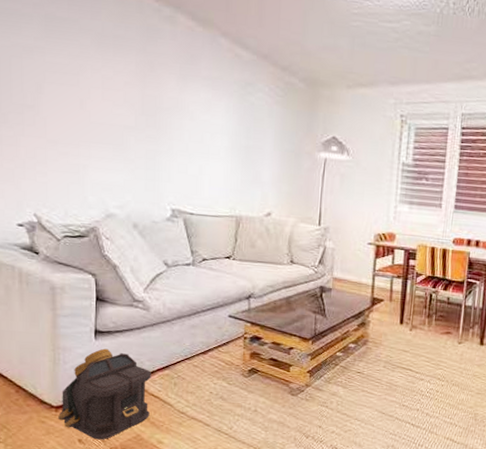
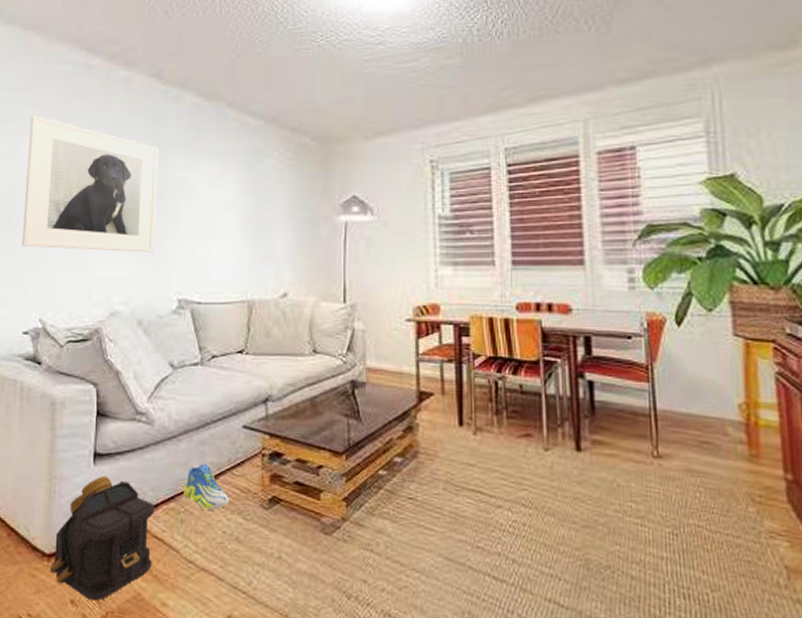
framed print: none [9,9,152,165] -> present [21,115,159,253]
sneaker: none [177,342,216,377] -> present [183,463,230,510]

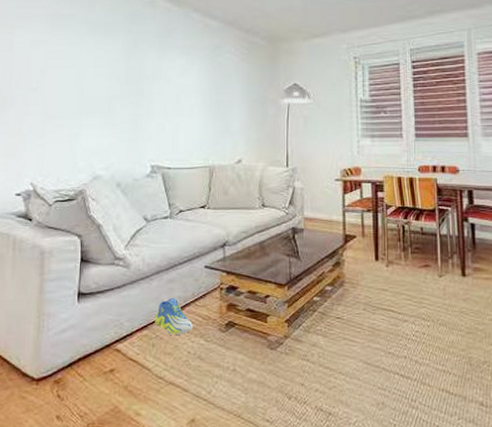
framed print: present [21,115,159,253] -> none [15,13,136,128]
backpack: present [50,476,155,601] -> none [38,311,130,415]

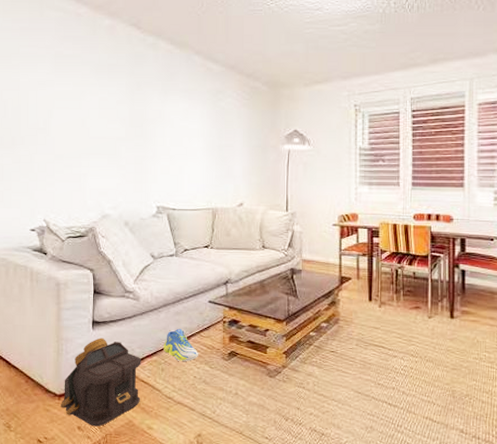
backpack: none [38,311,130,415] -> present [61,338,141,427]

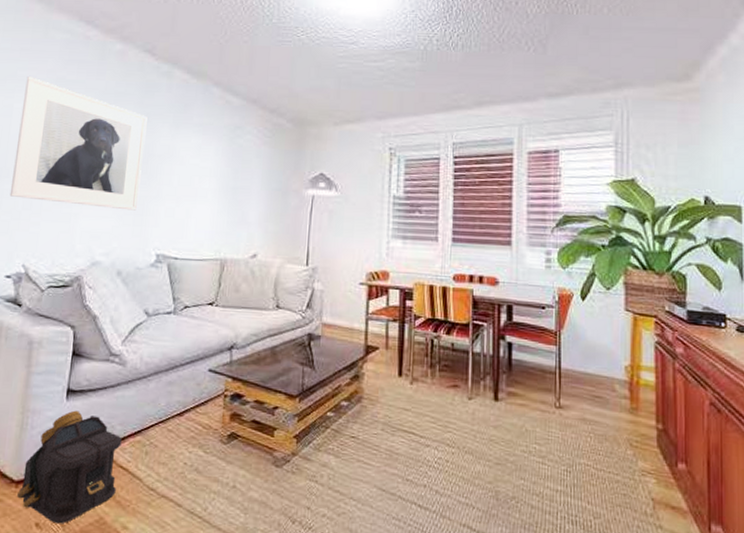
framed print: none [26,53,139,169] -> present [9,76,148,211]
sneaker: present [163,328,199,361] -> none [150,401,193,444]

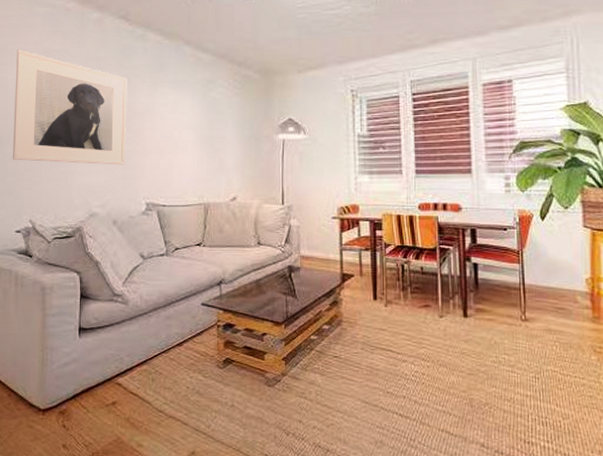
backpack: present [17,410,122,524] -> none [45,346,130,445]

